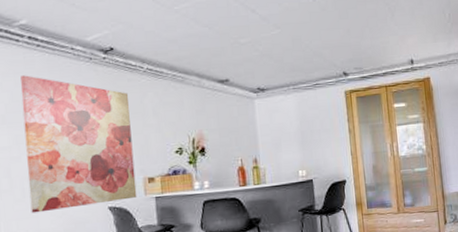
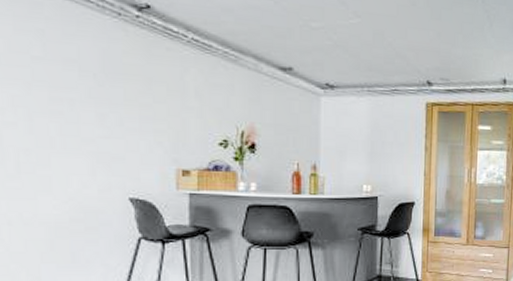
wall art: present [20,75,137,214] -> none [22,20,167,194]

